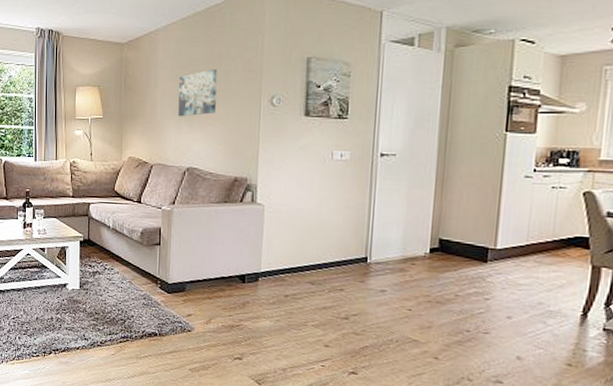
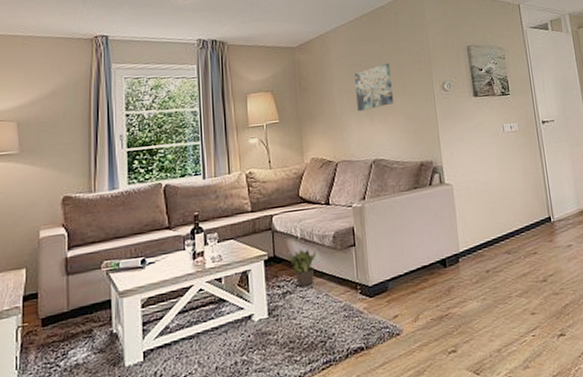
potted plant: none [99,237,125,270] -> present [286,248,317,286]

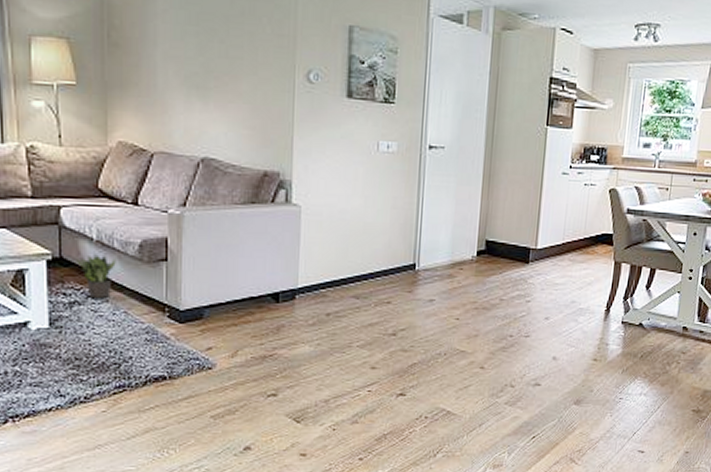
wall art: present [355,63,393,112] -> none [187,28,239,90]

